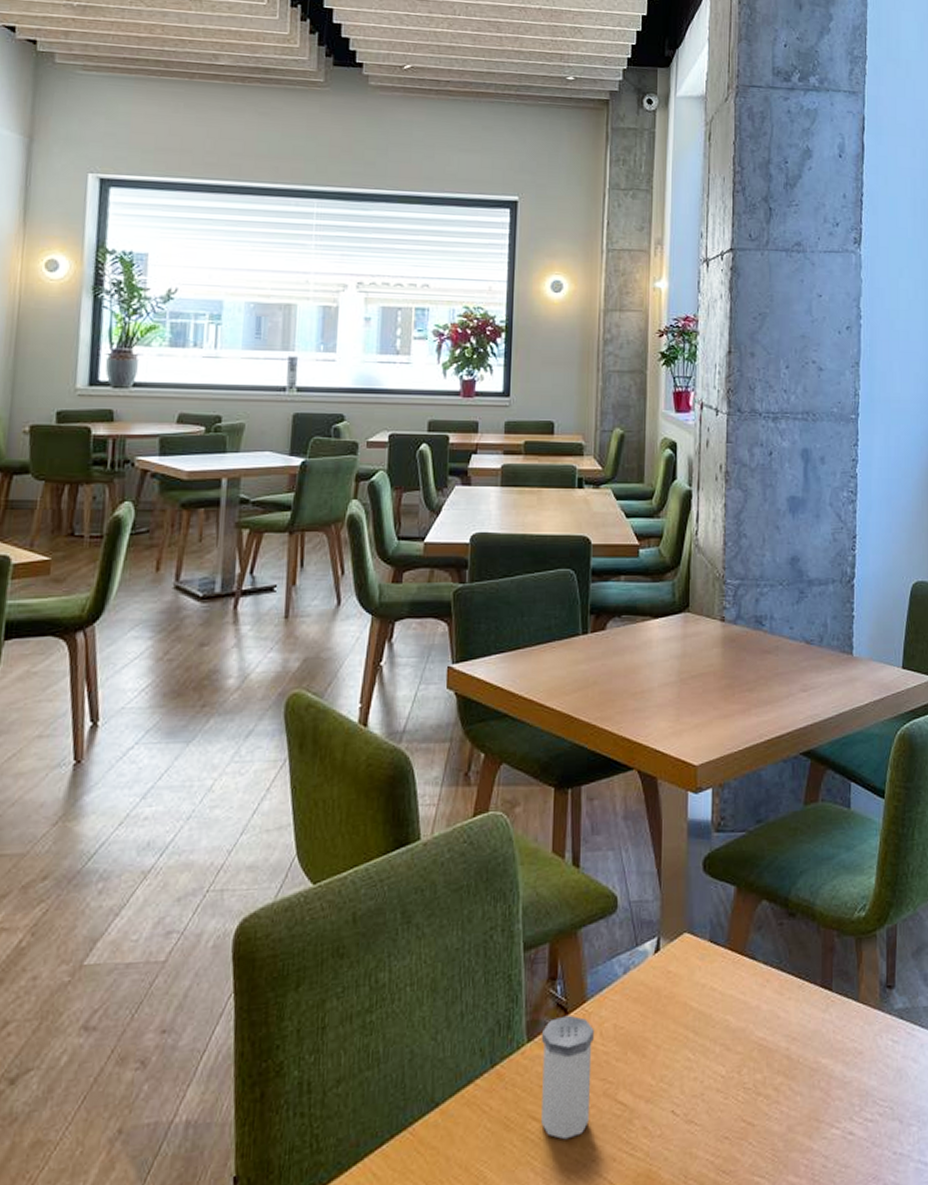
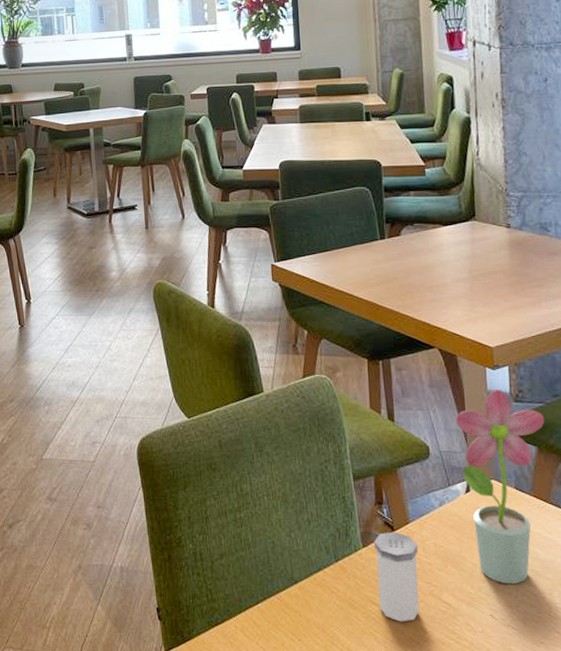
potted flower: none [650,817,746,1067] -> present [456,389,545,585]

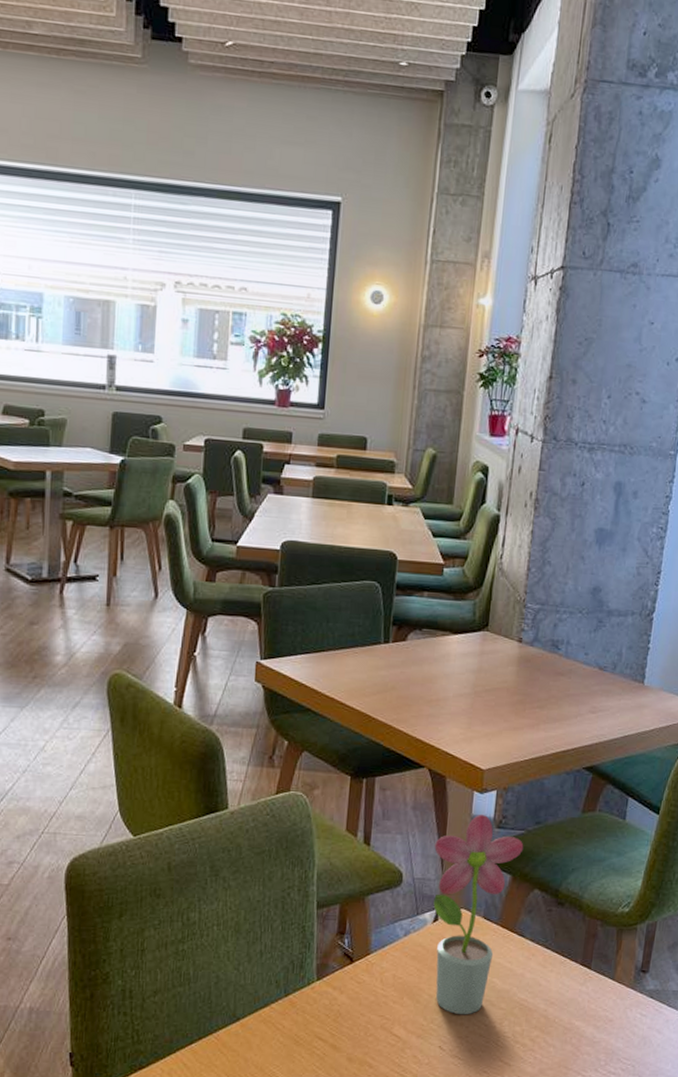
salt shaker: present [374,531,419,622] -> none [326,963,376,1057]

